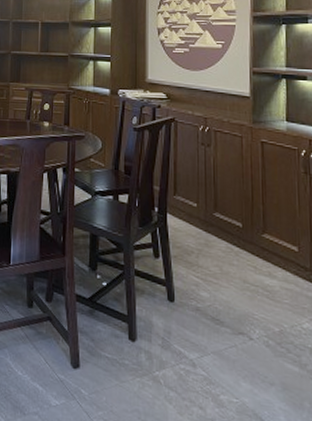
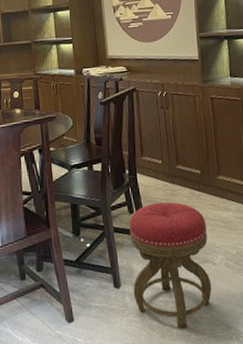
stool: none [150,251,246,409] -> present [129,202,212,328]

